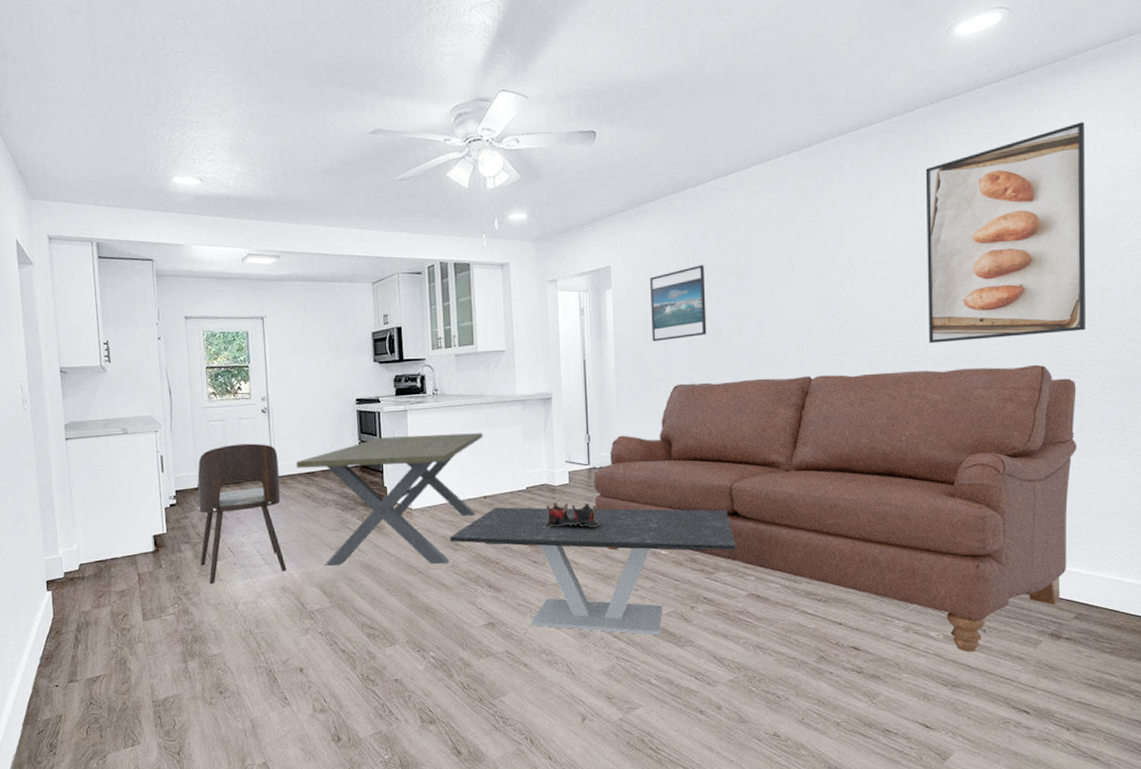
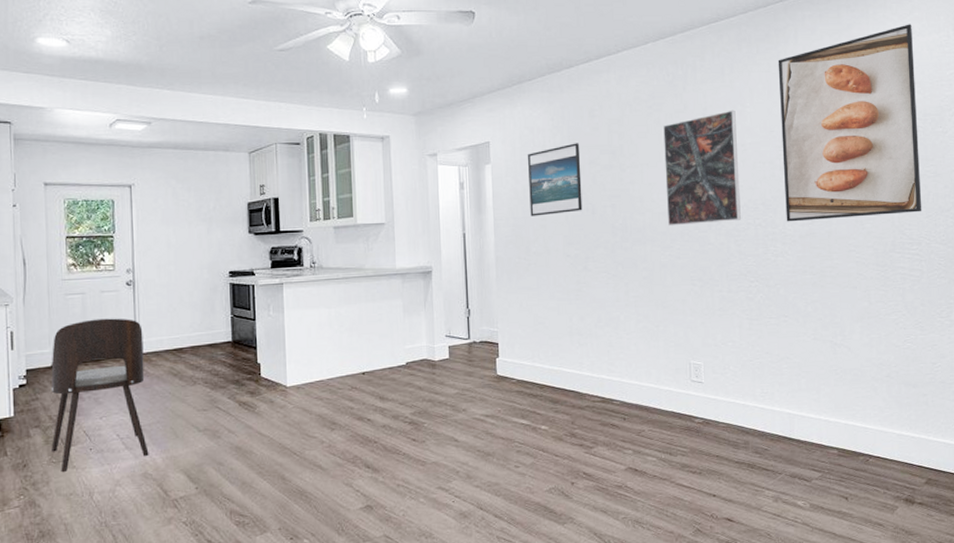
dining table: present [295,433,483,567] -> none [162,307,362,450]
coffee table: present [450,507,736,636] -> none [326,383,614,514]
decorative bowl: present [543,502,602,528] -> none [423,378,482,404]
sofa: present [593,364,1077,652] -> none [474,242,920,520]
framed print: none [795,225,878,350] -> present [663,110,741,226]

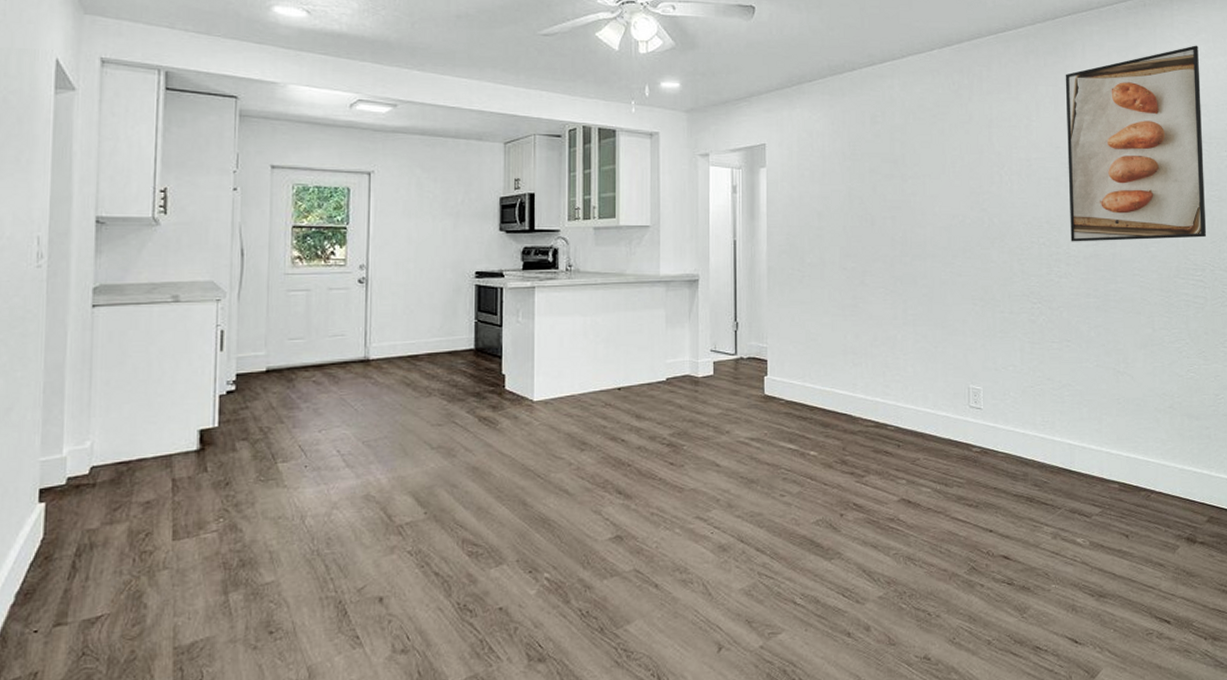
dining chair: present [51,318,149,473] -> none [260,319,374,493]
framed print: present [527,143,583,217] -> none [804,149,861,225]
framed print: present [663,110,741,226] -> none [947,123,1025,242]

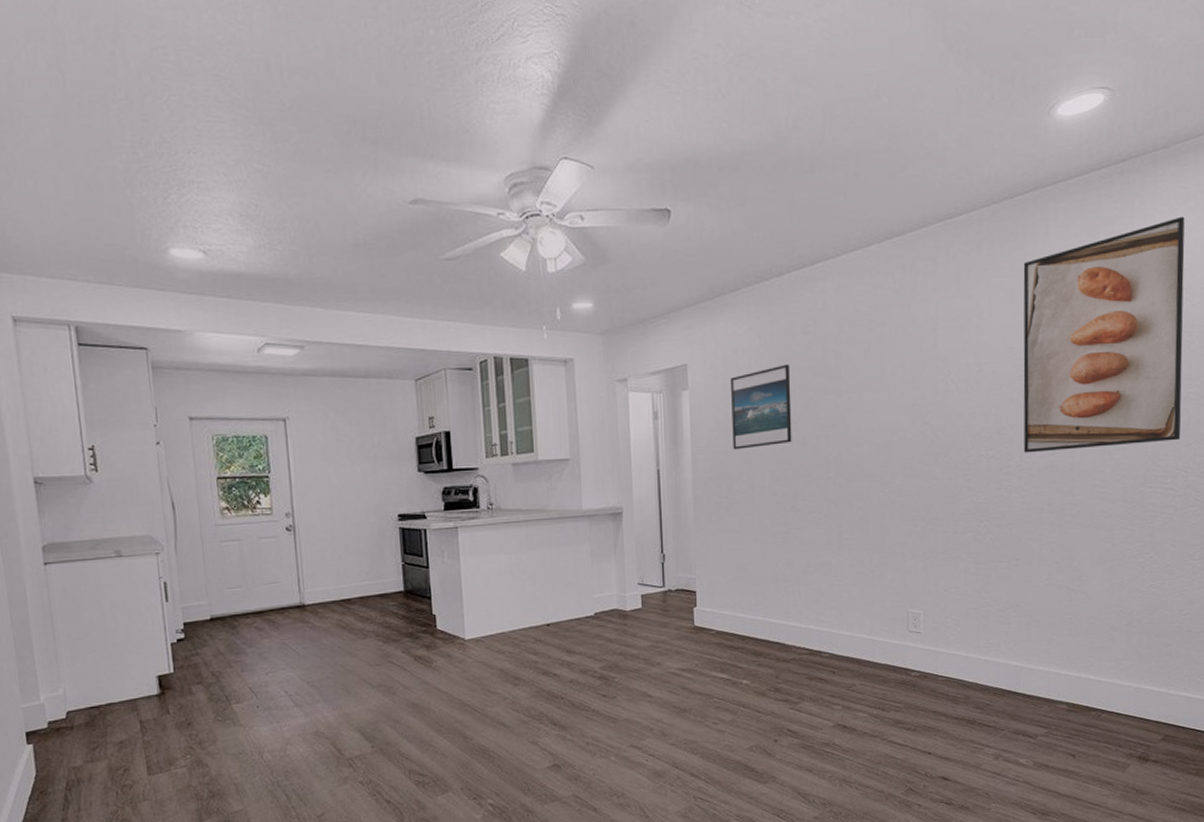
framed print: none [804,149,861,225] -> present [730,364,792,450]

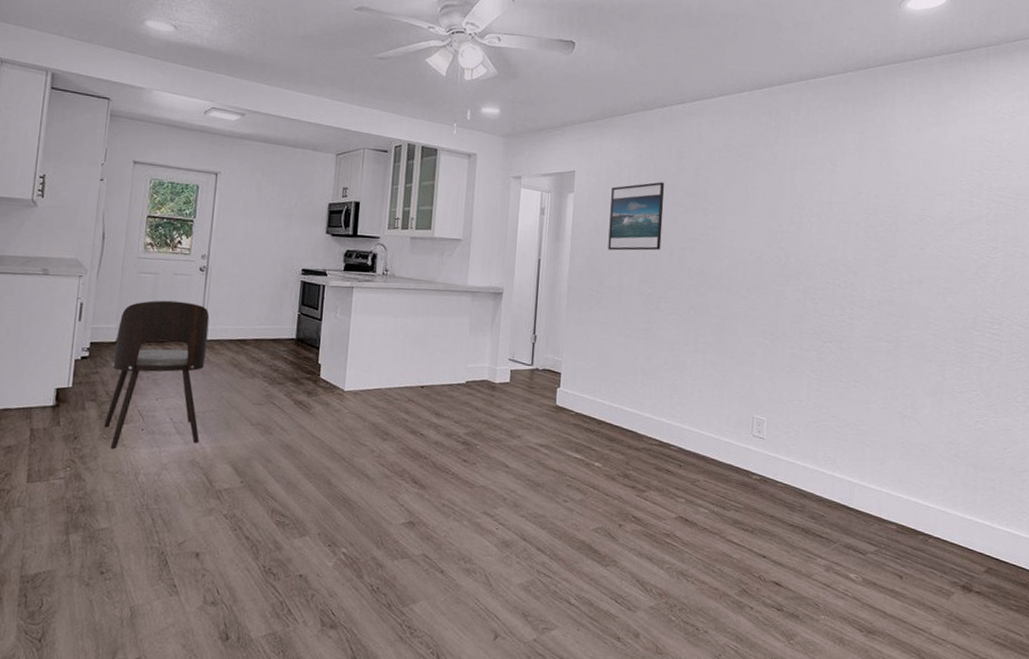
dining chair: none [210,566,320,731] -> present [104,300,210,450]
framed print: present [1023,216,1185,453] -> none [866,102,1013,292]

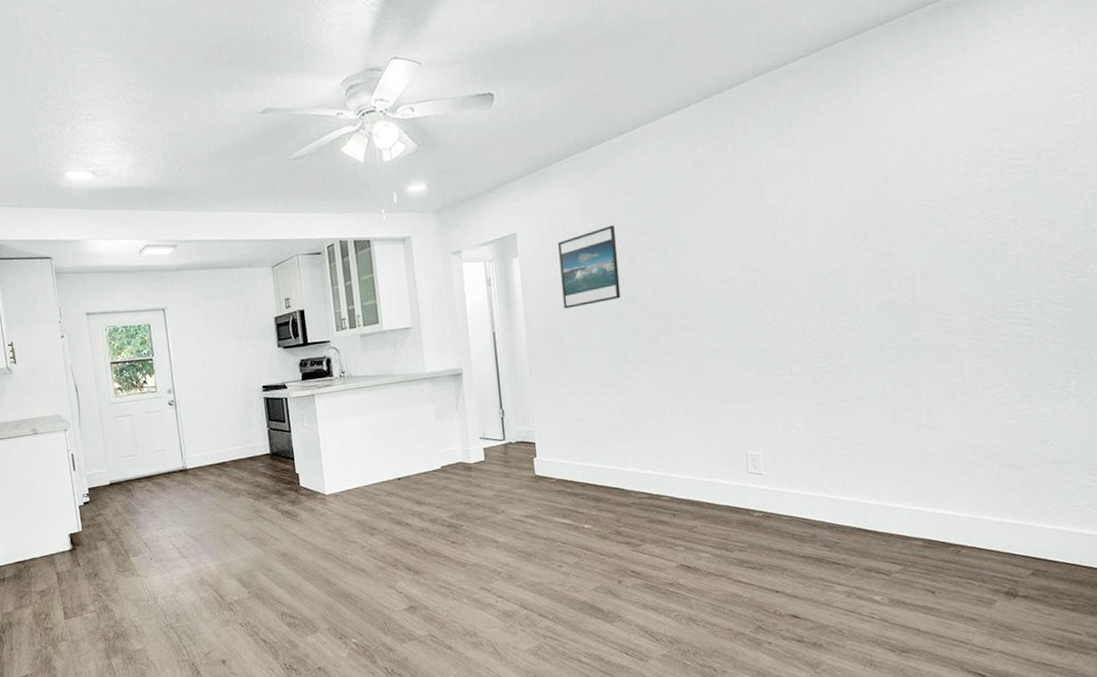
dining chair: present [104,300,210,450] -> none [109,436,203,581]

